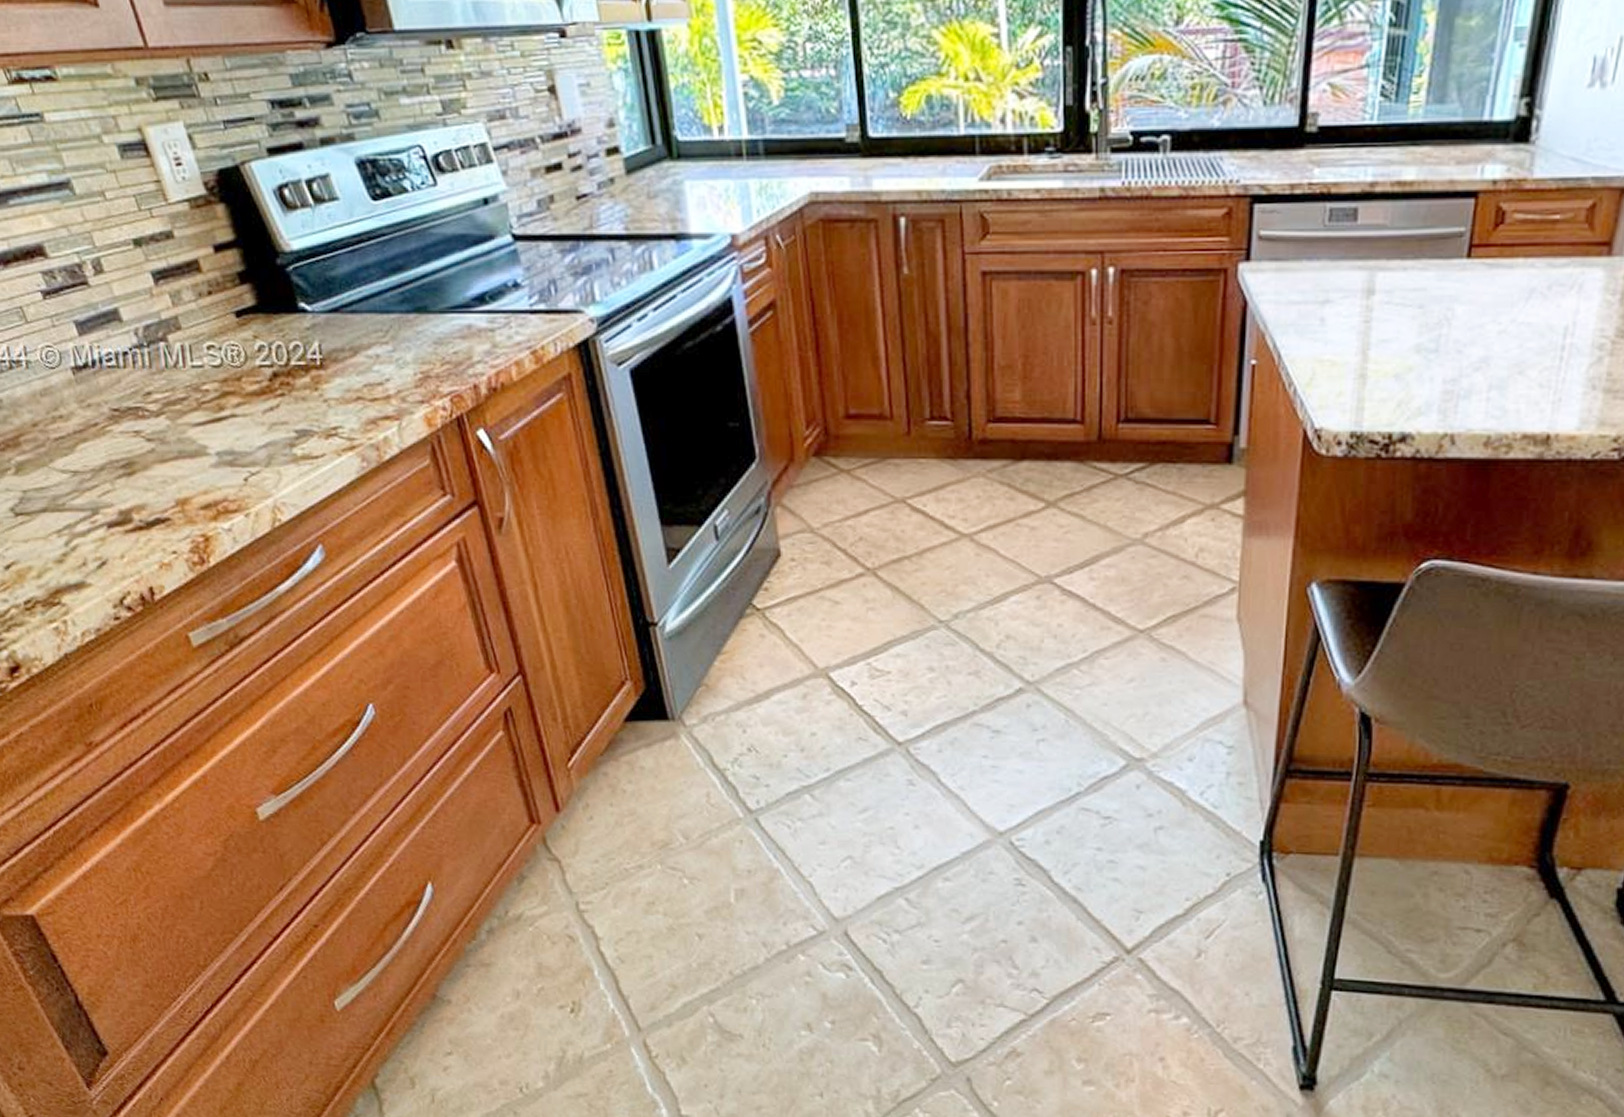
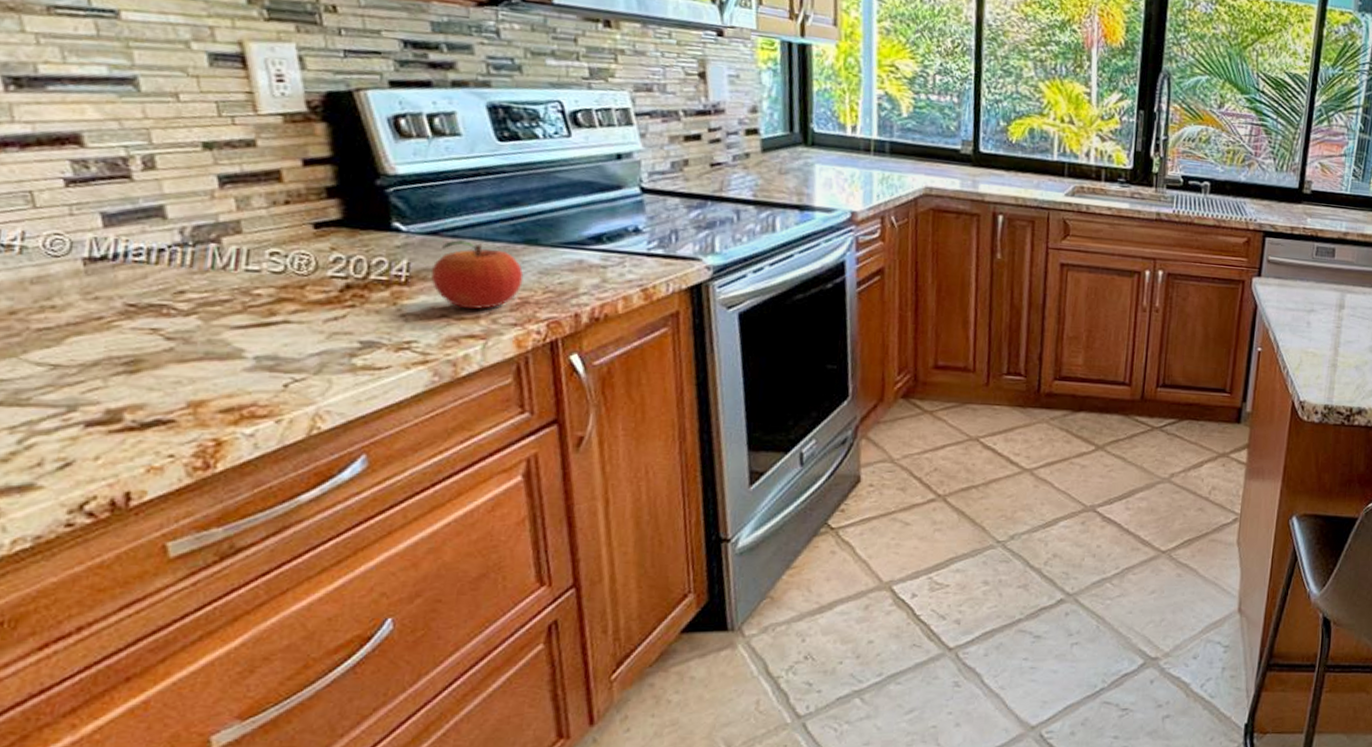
fruit: none [339,315,421,389] -> present [431,240,524,309]

